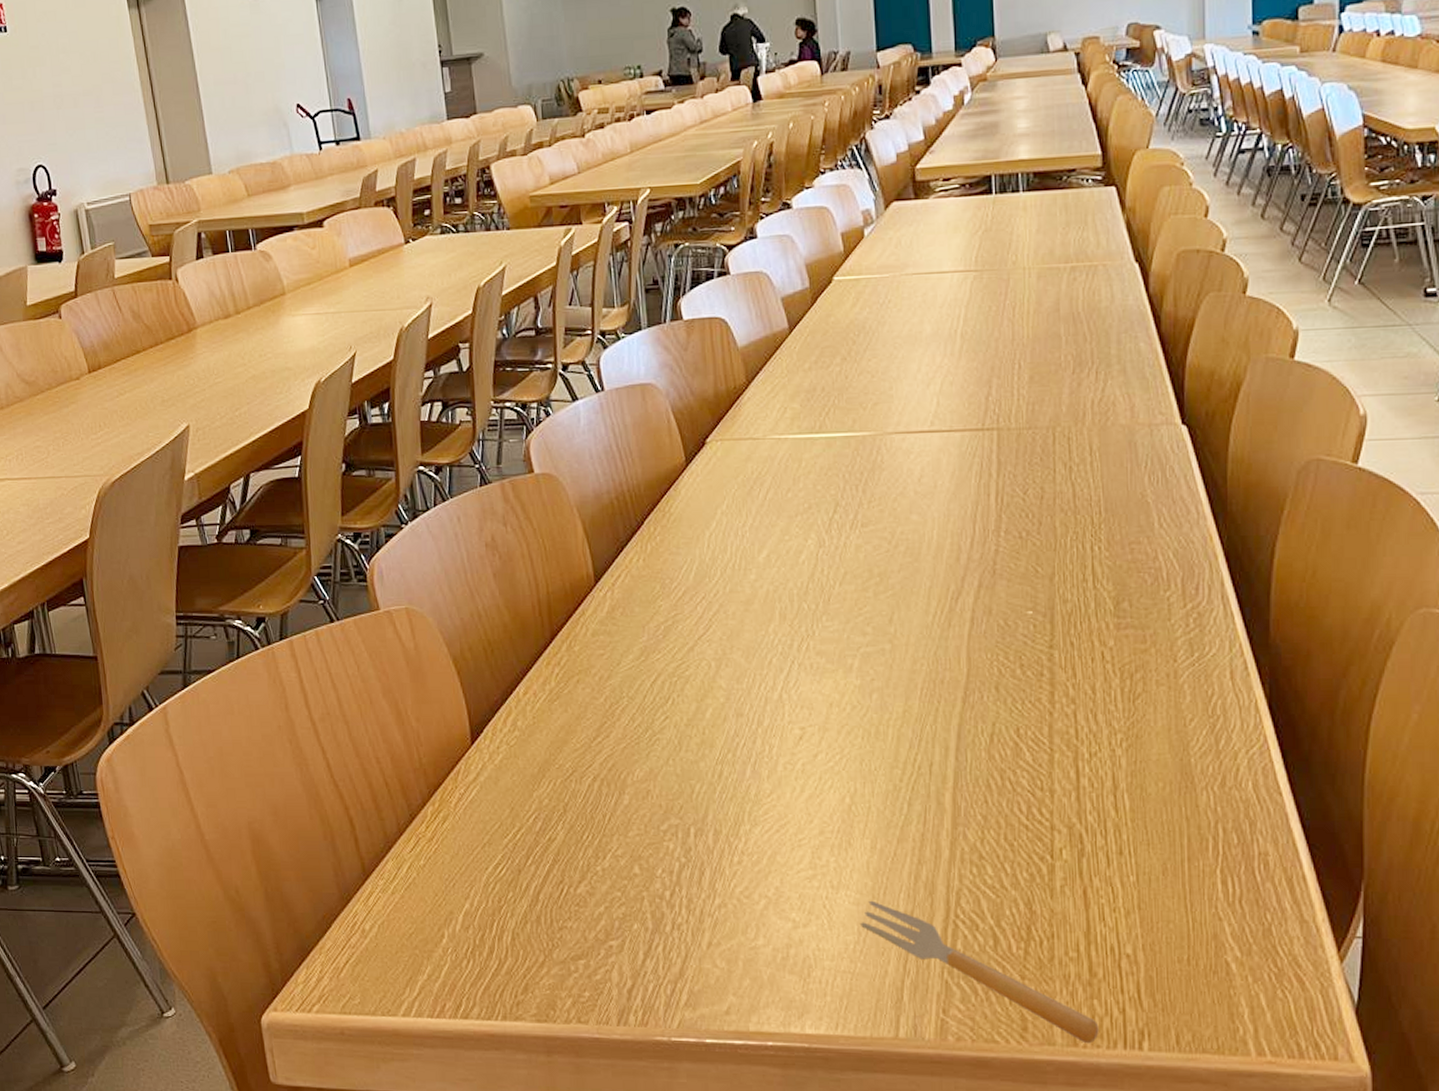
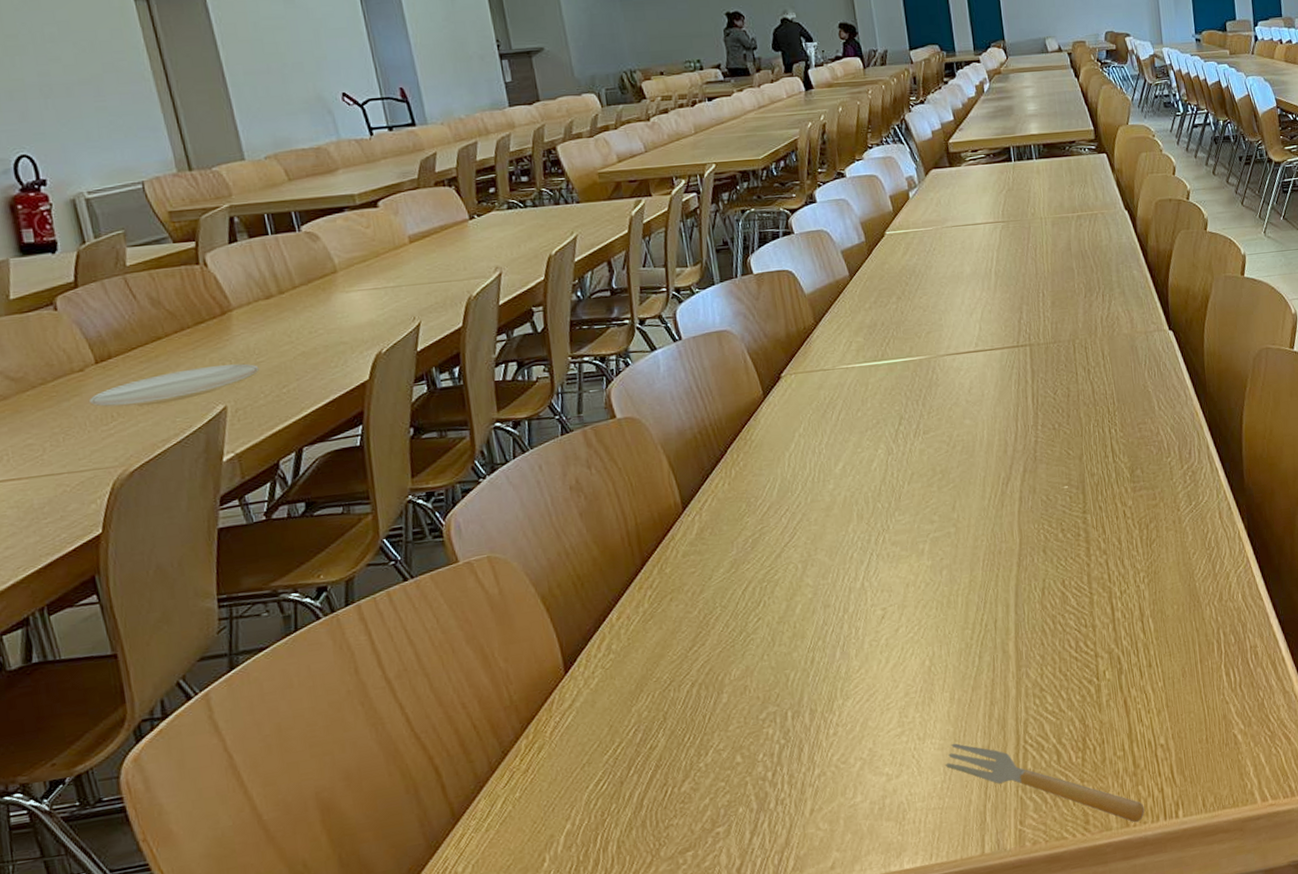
plate: none [82,383,217,418] -> present [88,363,260,408]

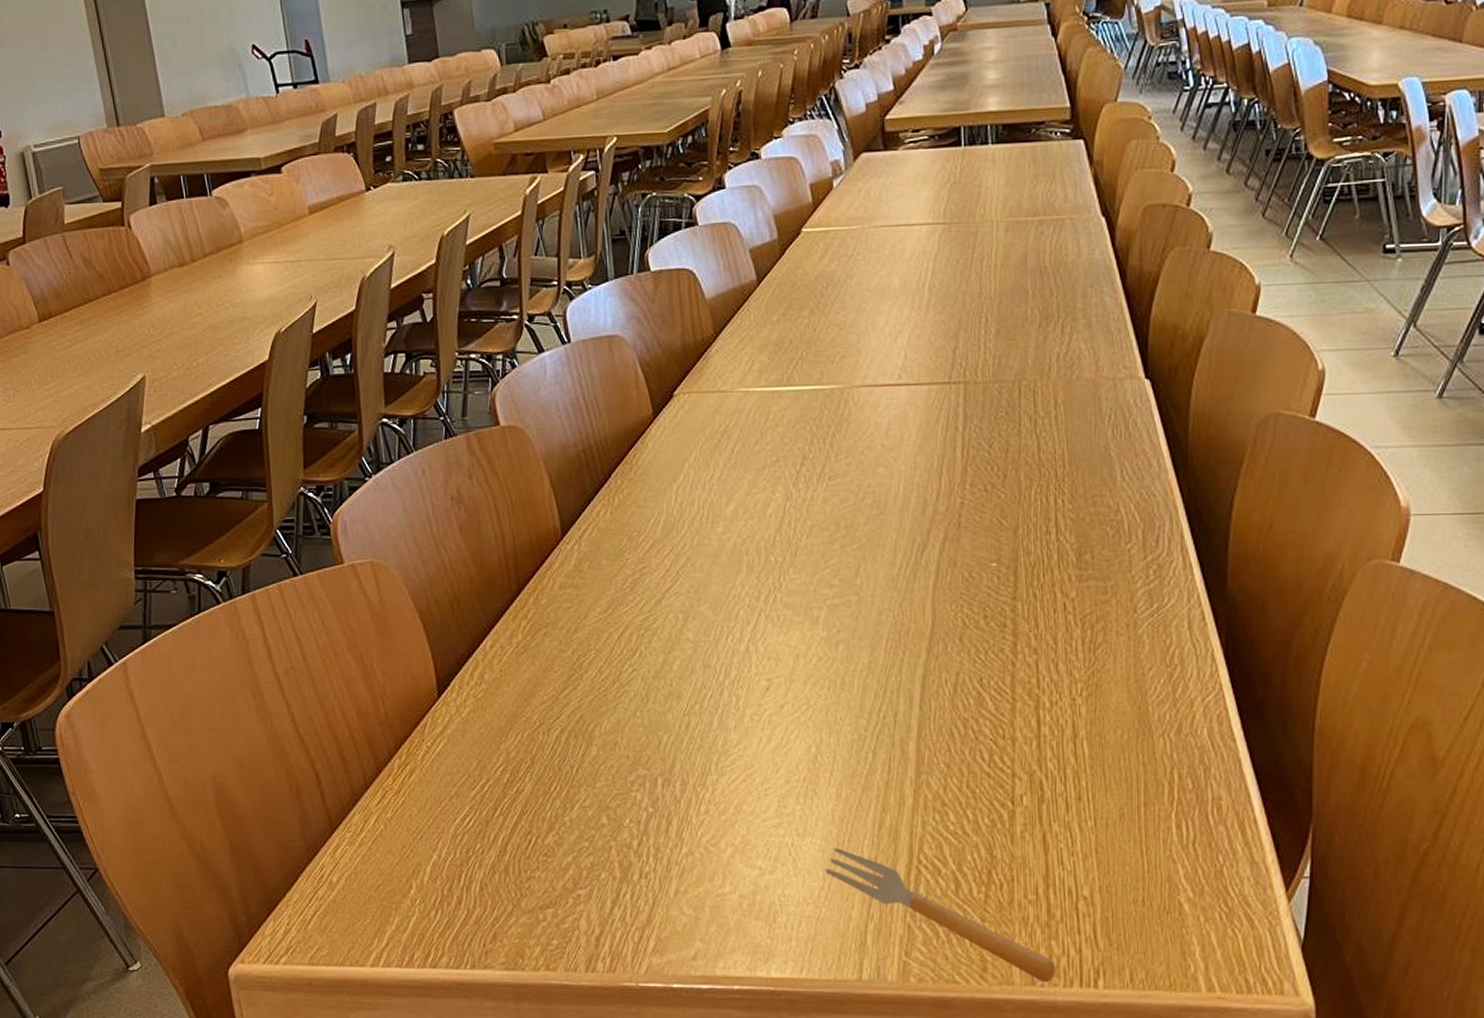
plate: present [88,363,260,408] -> none [33,332,173,369]

